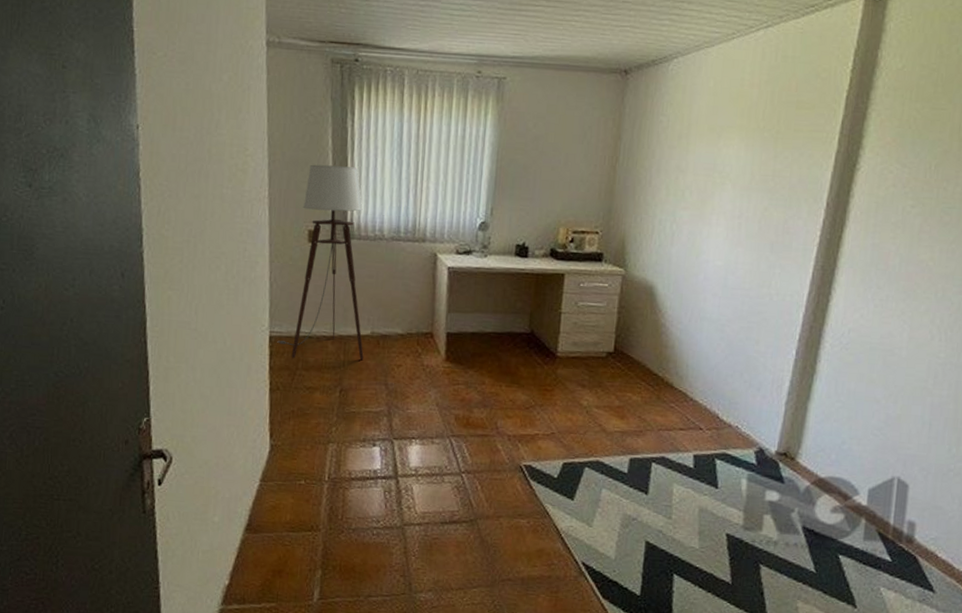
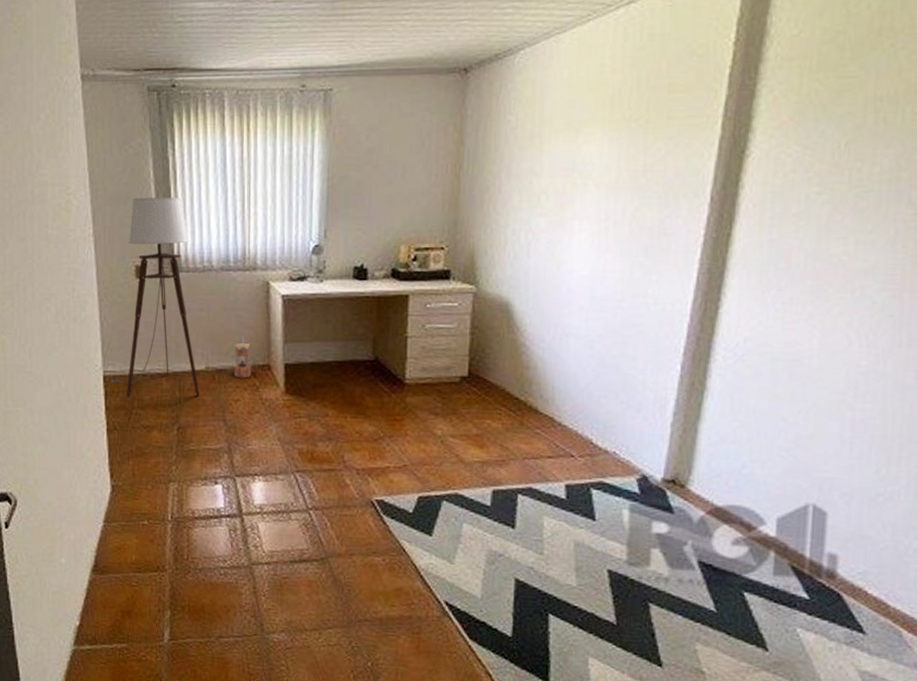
lantern: none [396,303,417,345] -> present [231,335,253,378]

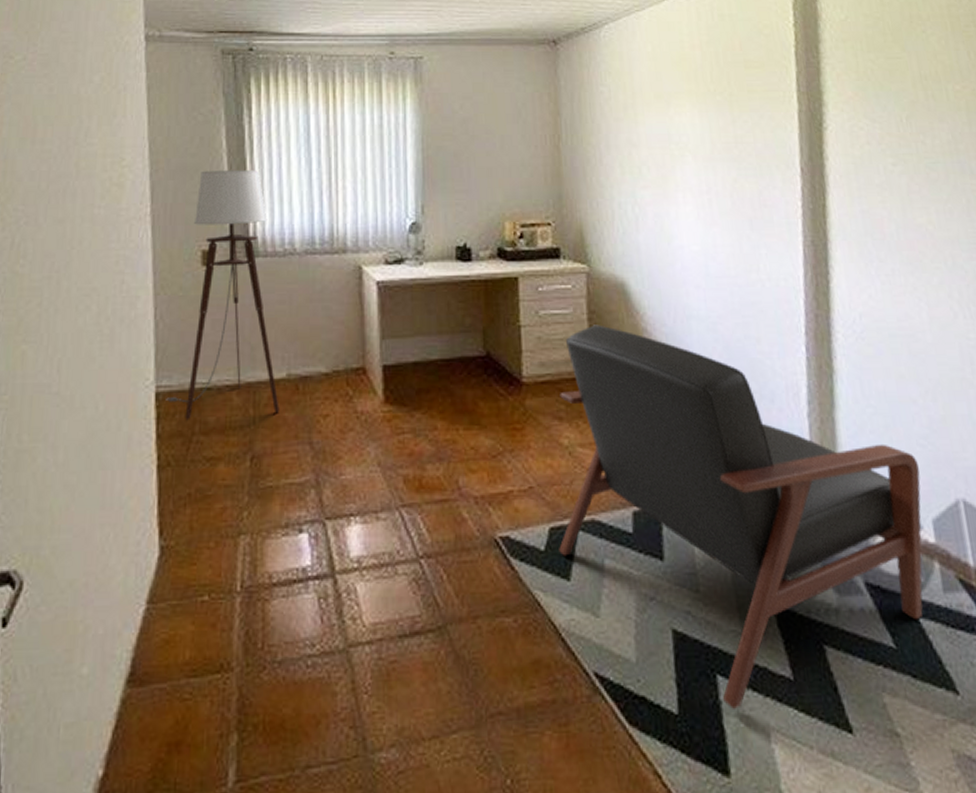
lantern: present [231,335,253,378] -> none [318,332,345,387]
chair: none [425,338,775,639] -> present [559,324,923,709]

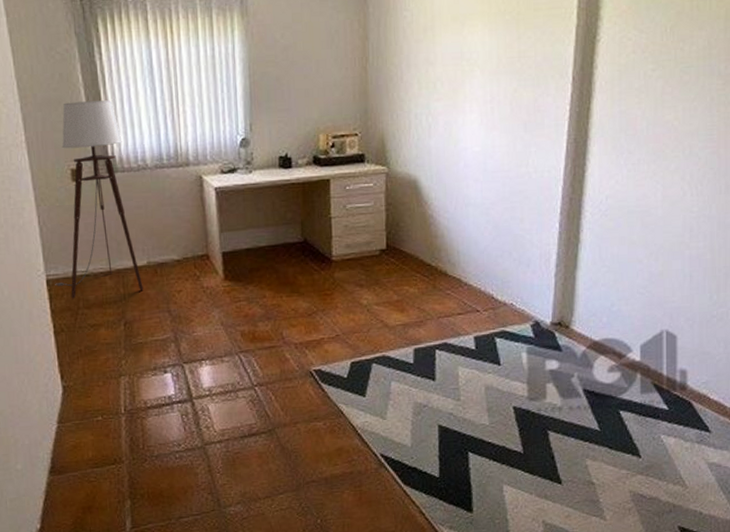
chair: present [559,324,923,709] -> none [358,214,636,473]

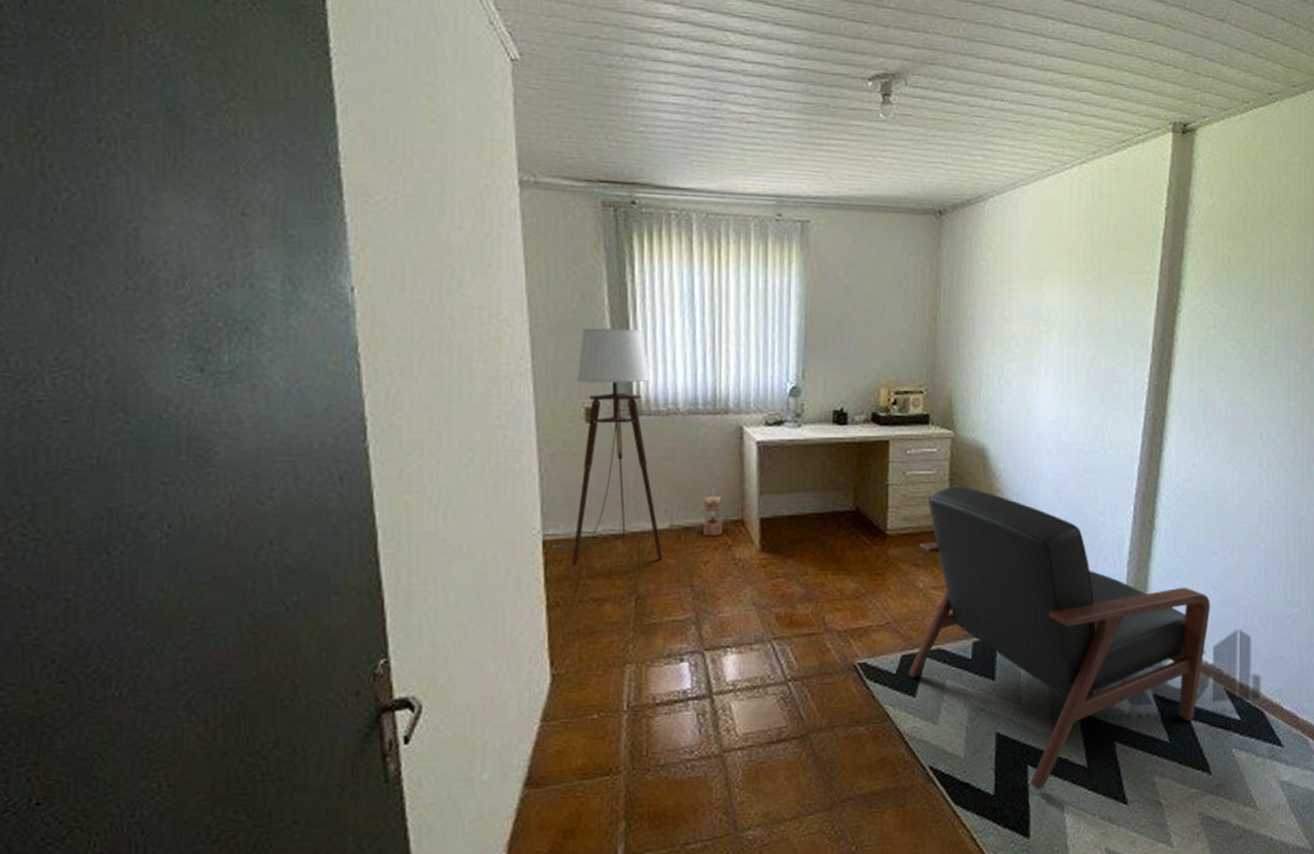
lantern: none [171,228,192,270] -> present [700,487,725,536]
chair: none [358,214,636,473] -> present [908,485,1210,790]

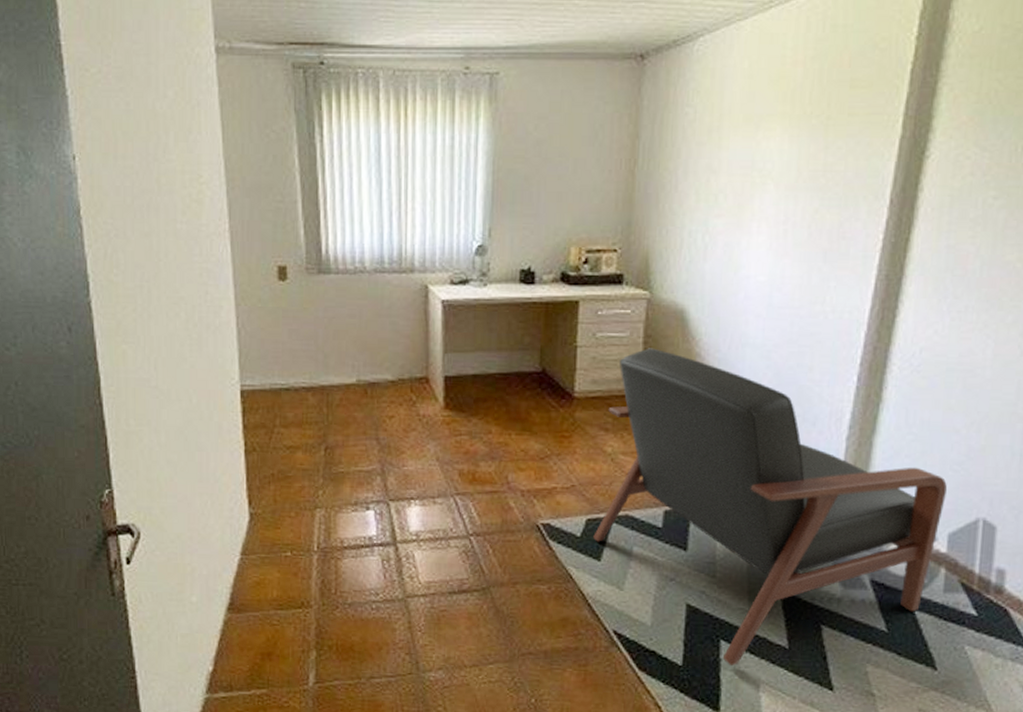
floor lamp: present [553,328,663,566] -> none [250,189,350,415]
lantern: present [700,487,725,536] -> none [385,344,409,392]

